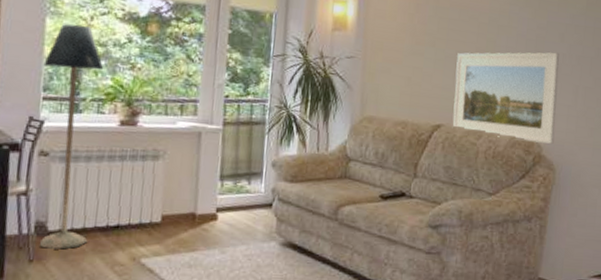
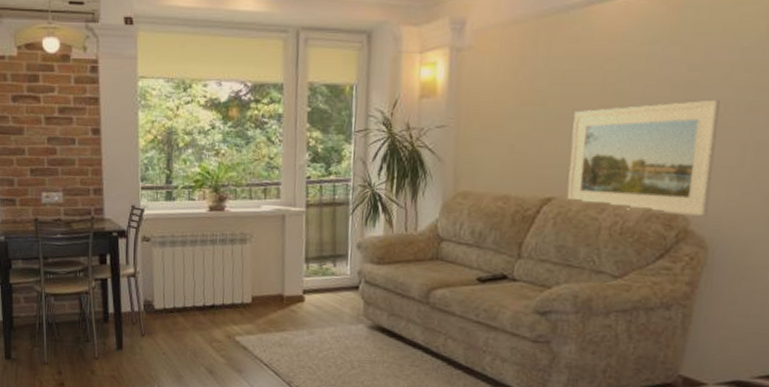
floor lamp: present [40,24,104,249] -> none [139,116,192,326]

